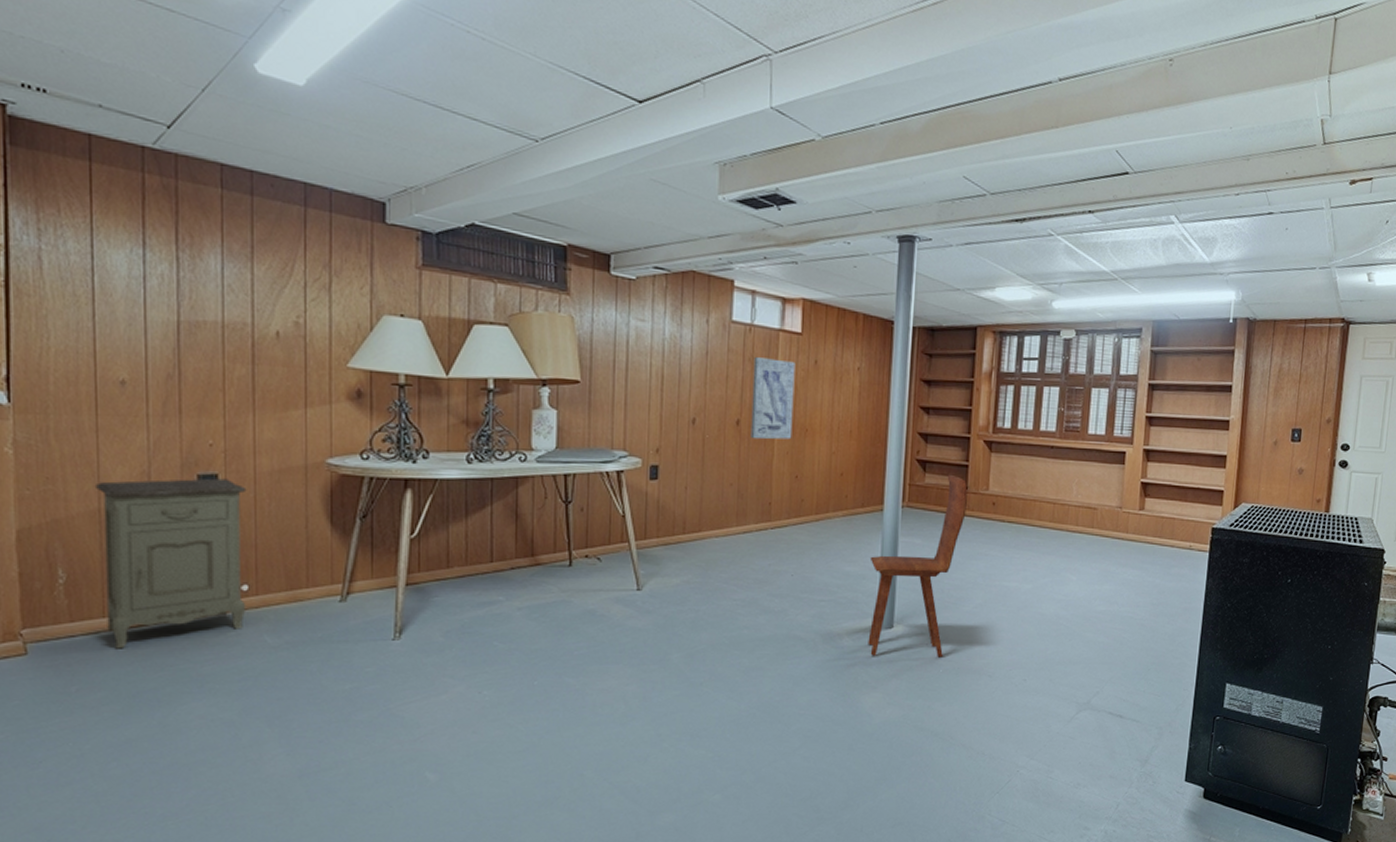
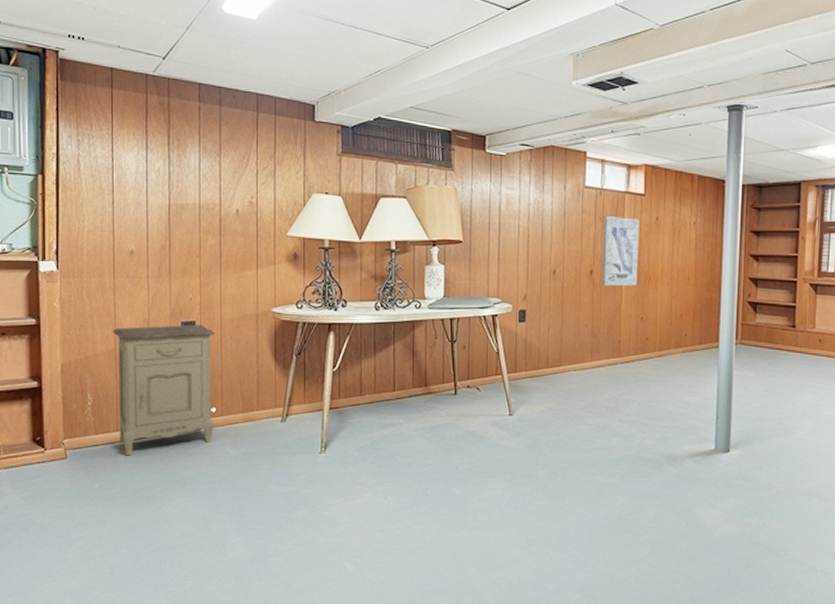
dining chair: present [868,474,968,658] -> none [707,314,796,480]

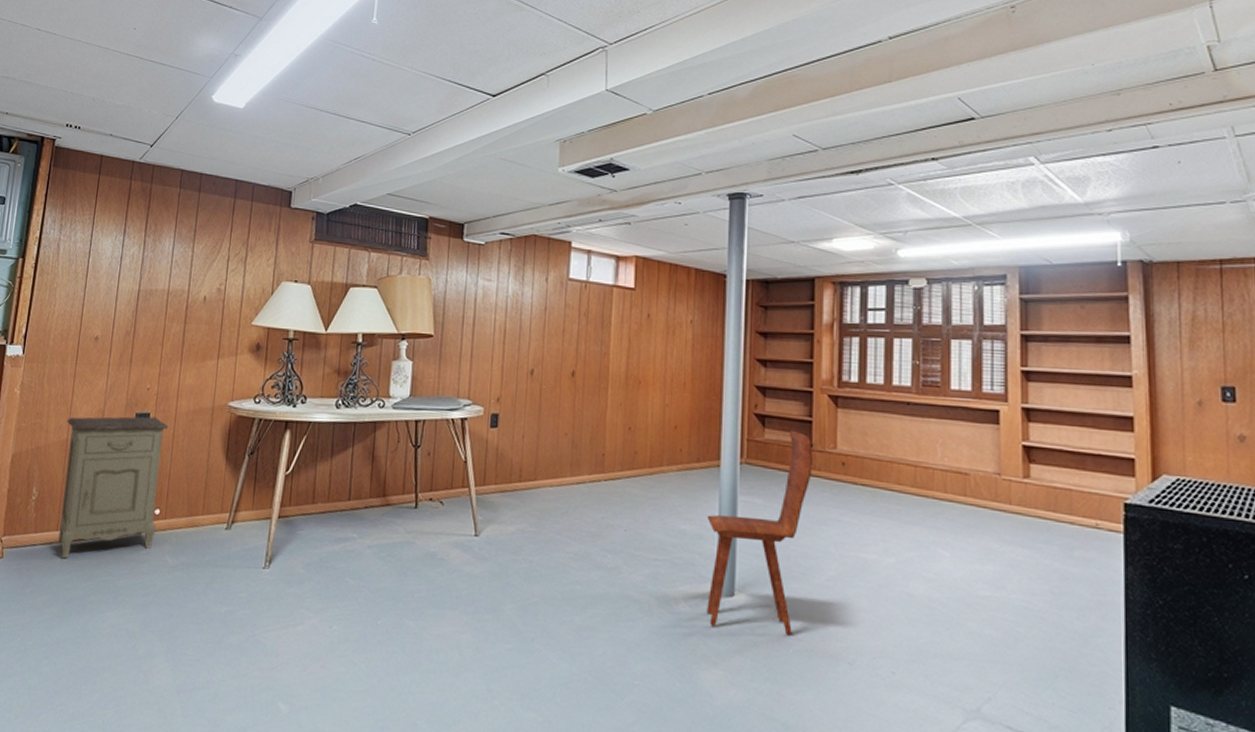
wall art: present [602,216,639,287] -> none [585,312,629,391]
dining chair: none [707,314,796,480] -> present [706,430,813,636]

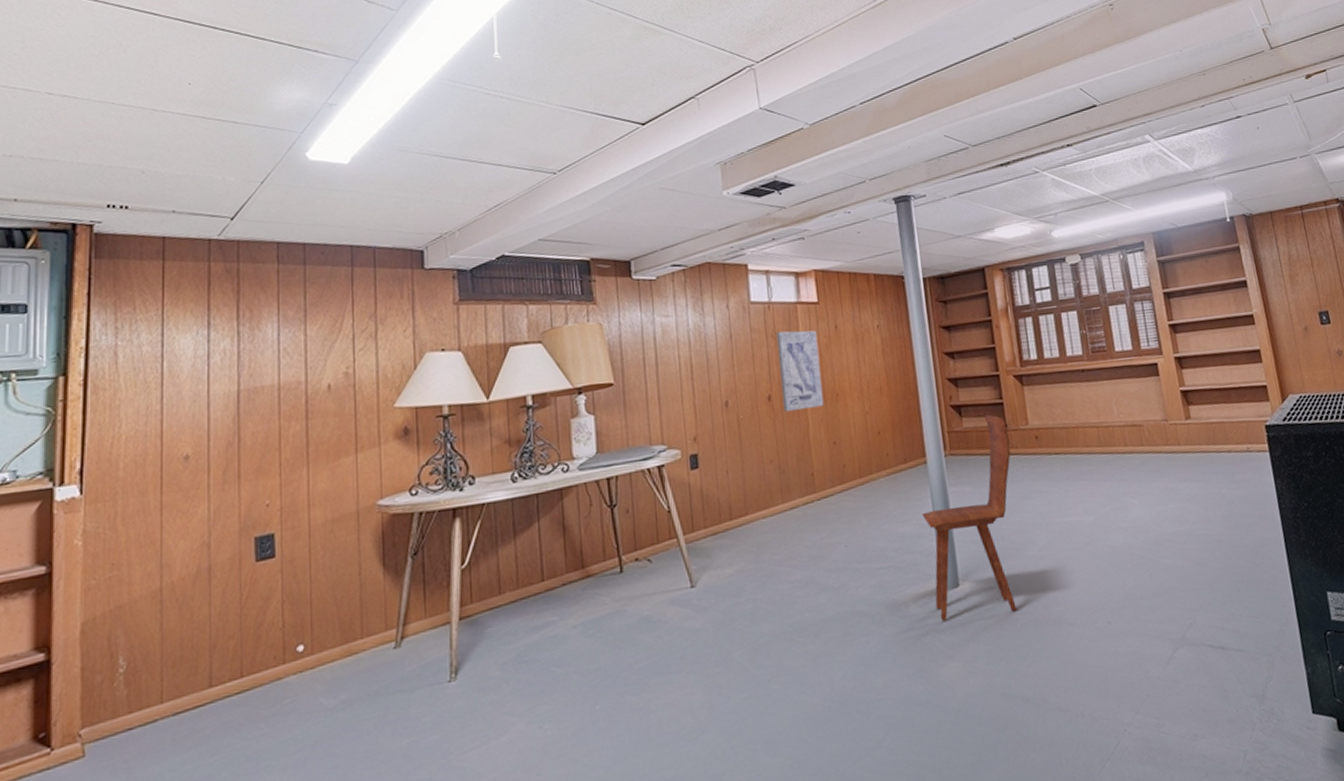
nightstand: present [58,416,169,559] -> none [158,536,302,737]
wall art: none [585,312,629,391] -> present [776,330,824,412]

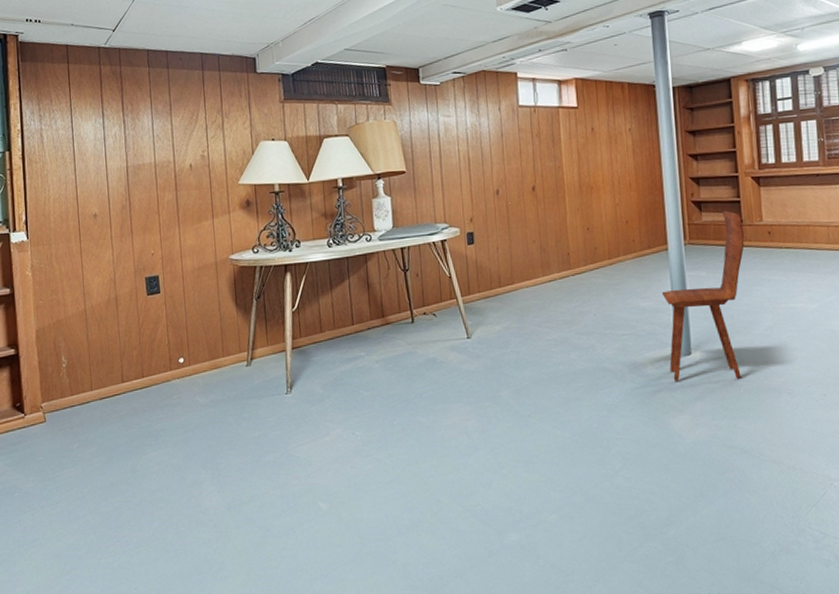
wall art: present [776,330,824,412] -> none [540,131,580,201]

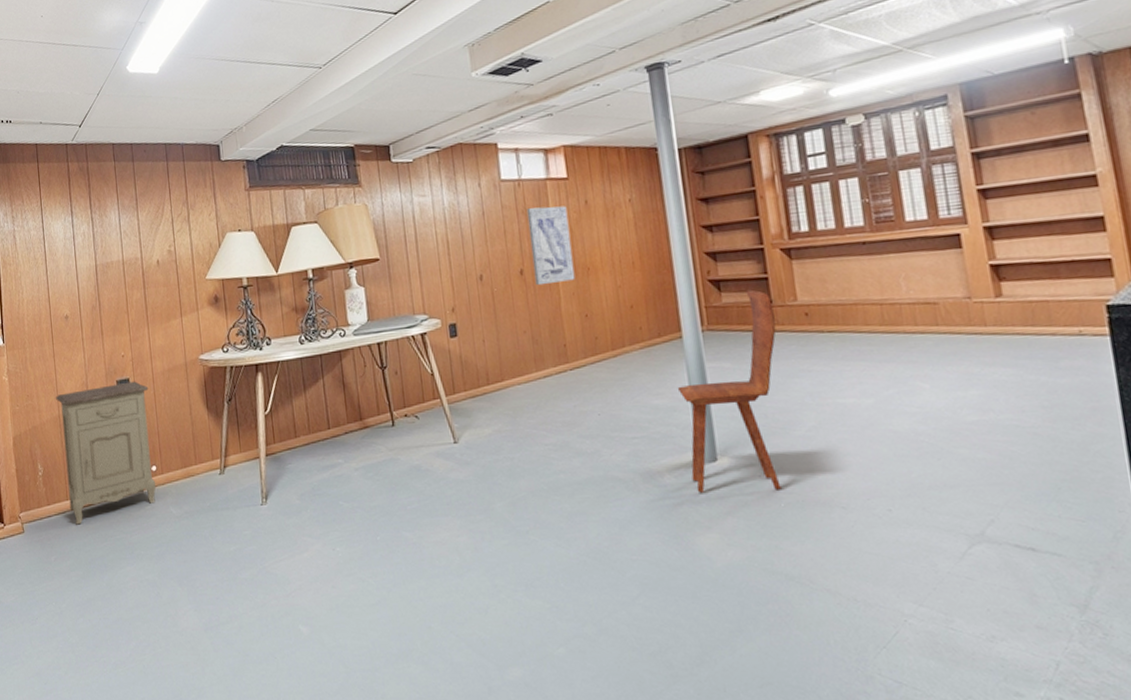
nightstand: none [82,278,184,414] -> present [56,381,157,525]
wall art: none [540,131,580,201] -> present [526,206,575,286]

